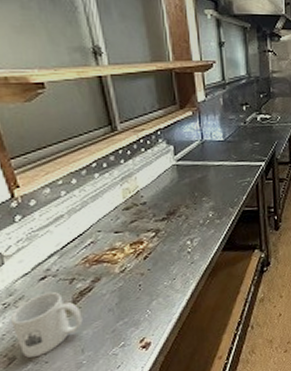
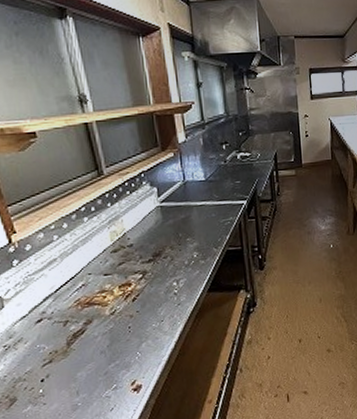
mug: present [9,291,83,358] -> none [10,333,77,399]

